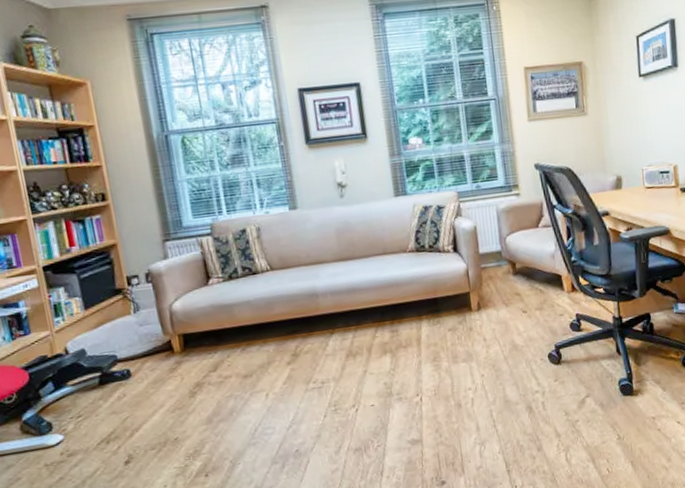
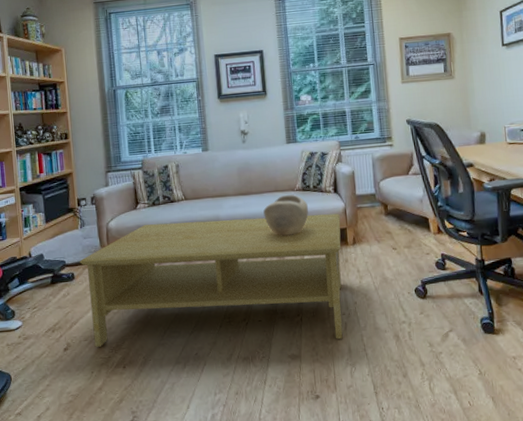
coffee table: none [136,276,470,456] -> present [79,213,343,347]
decorative bowl: none [370,256,425,306] -> present [263,194,308,236]

